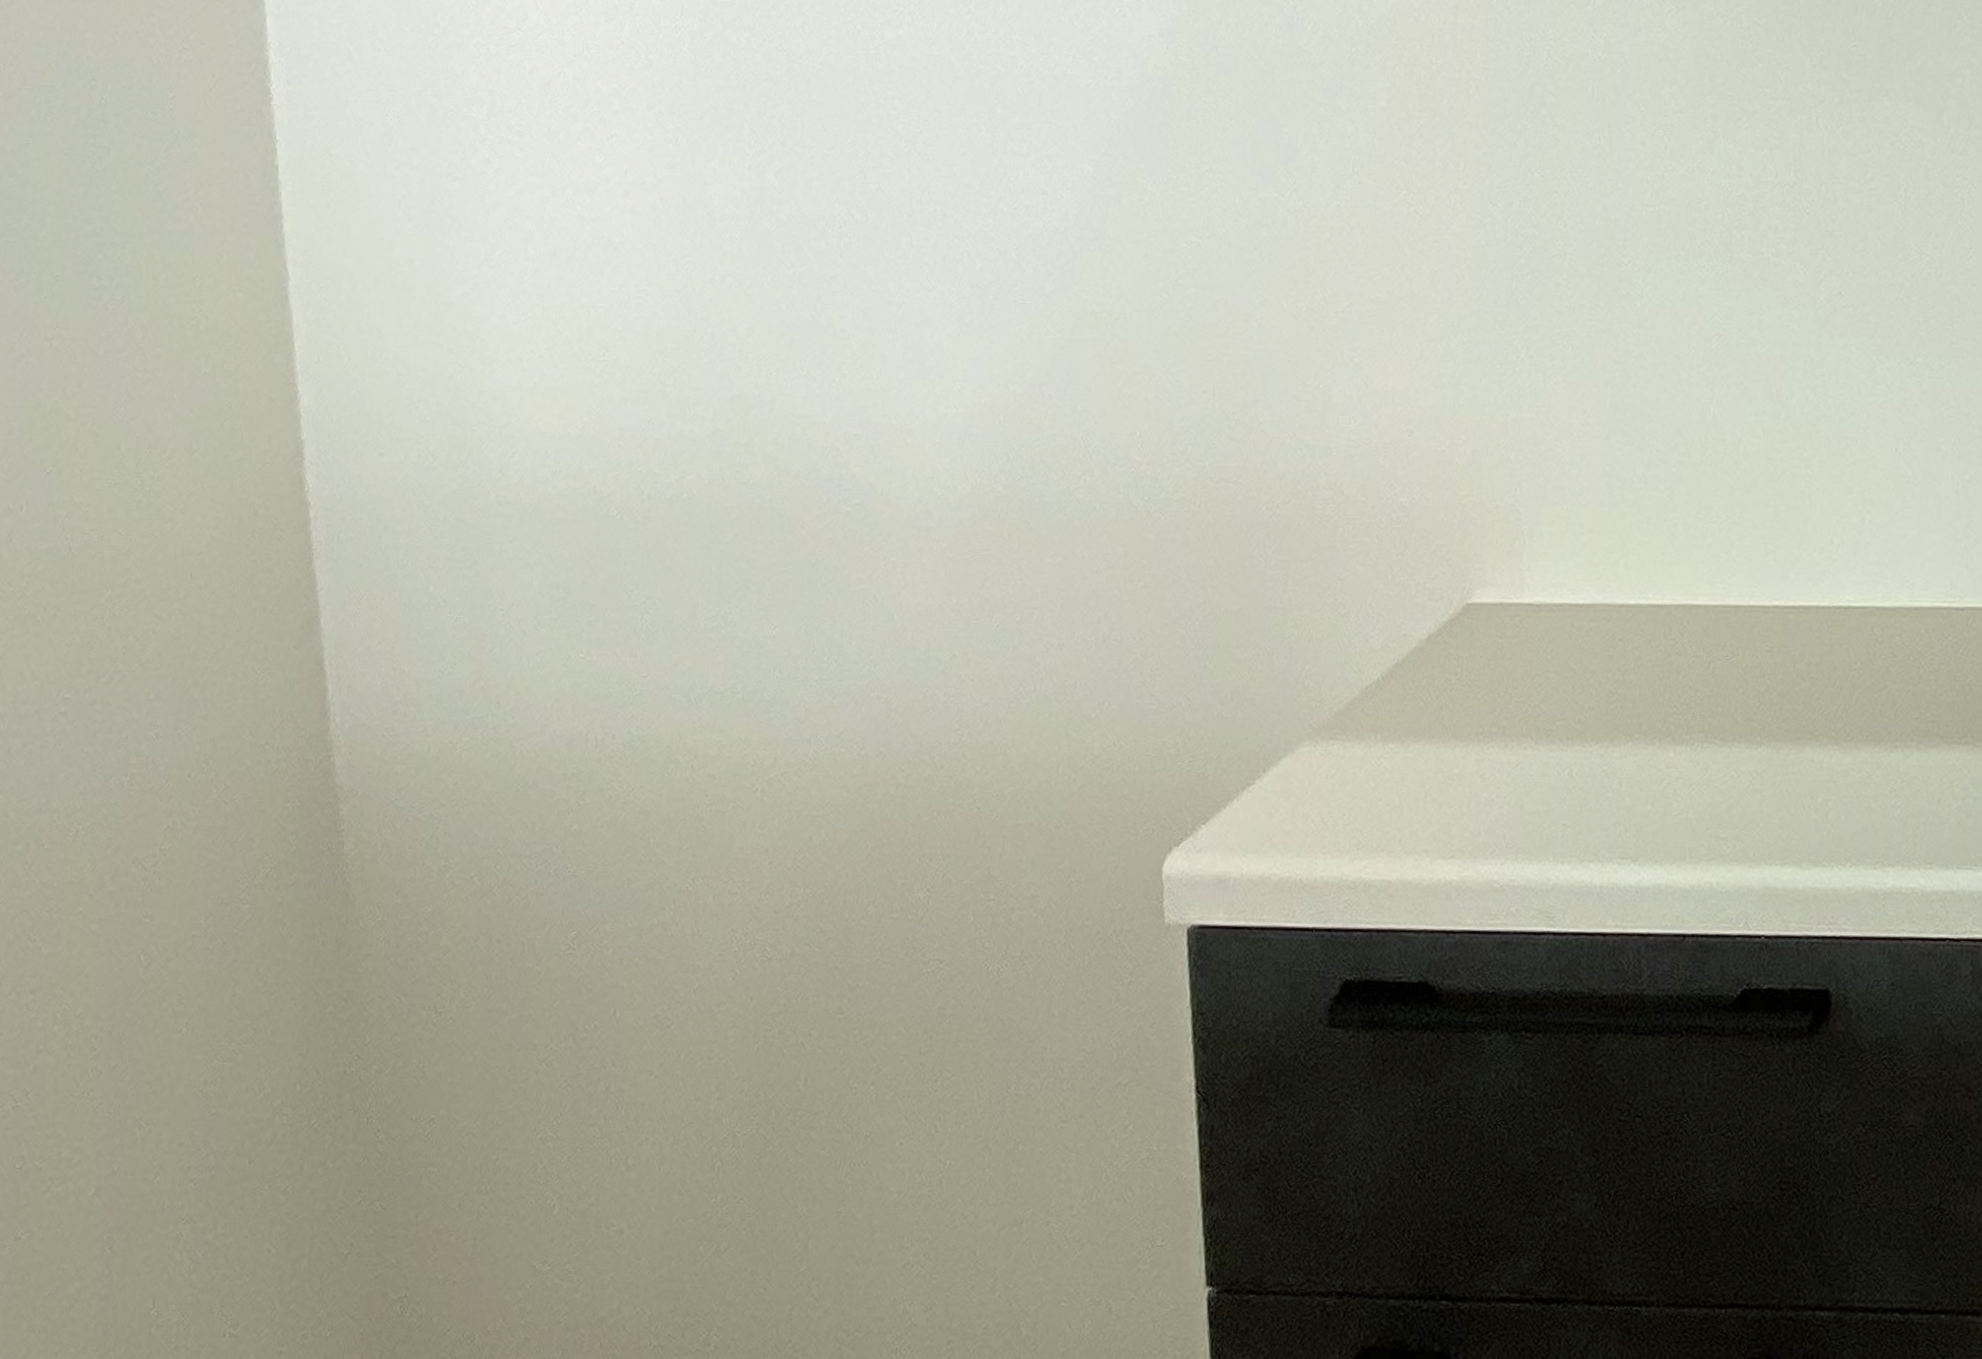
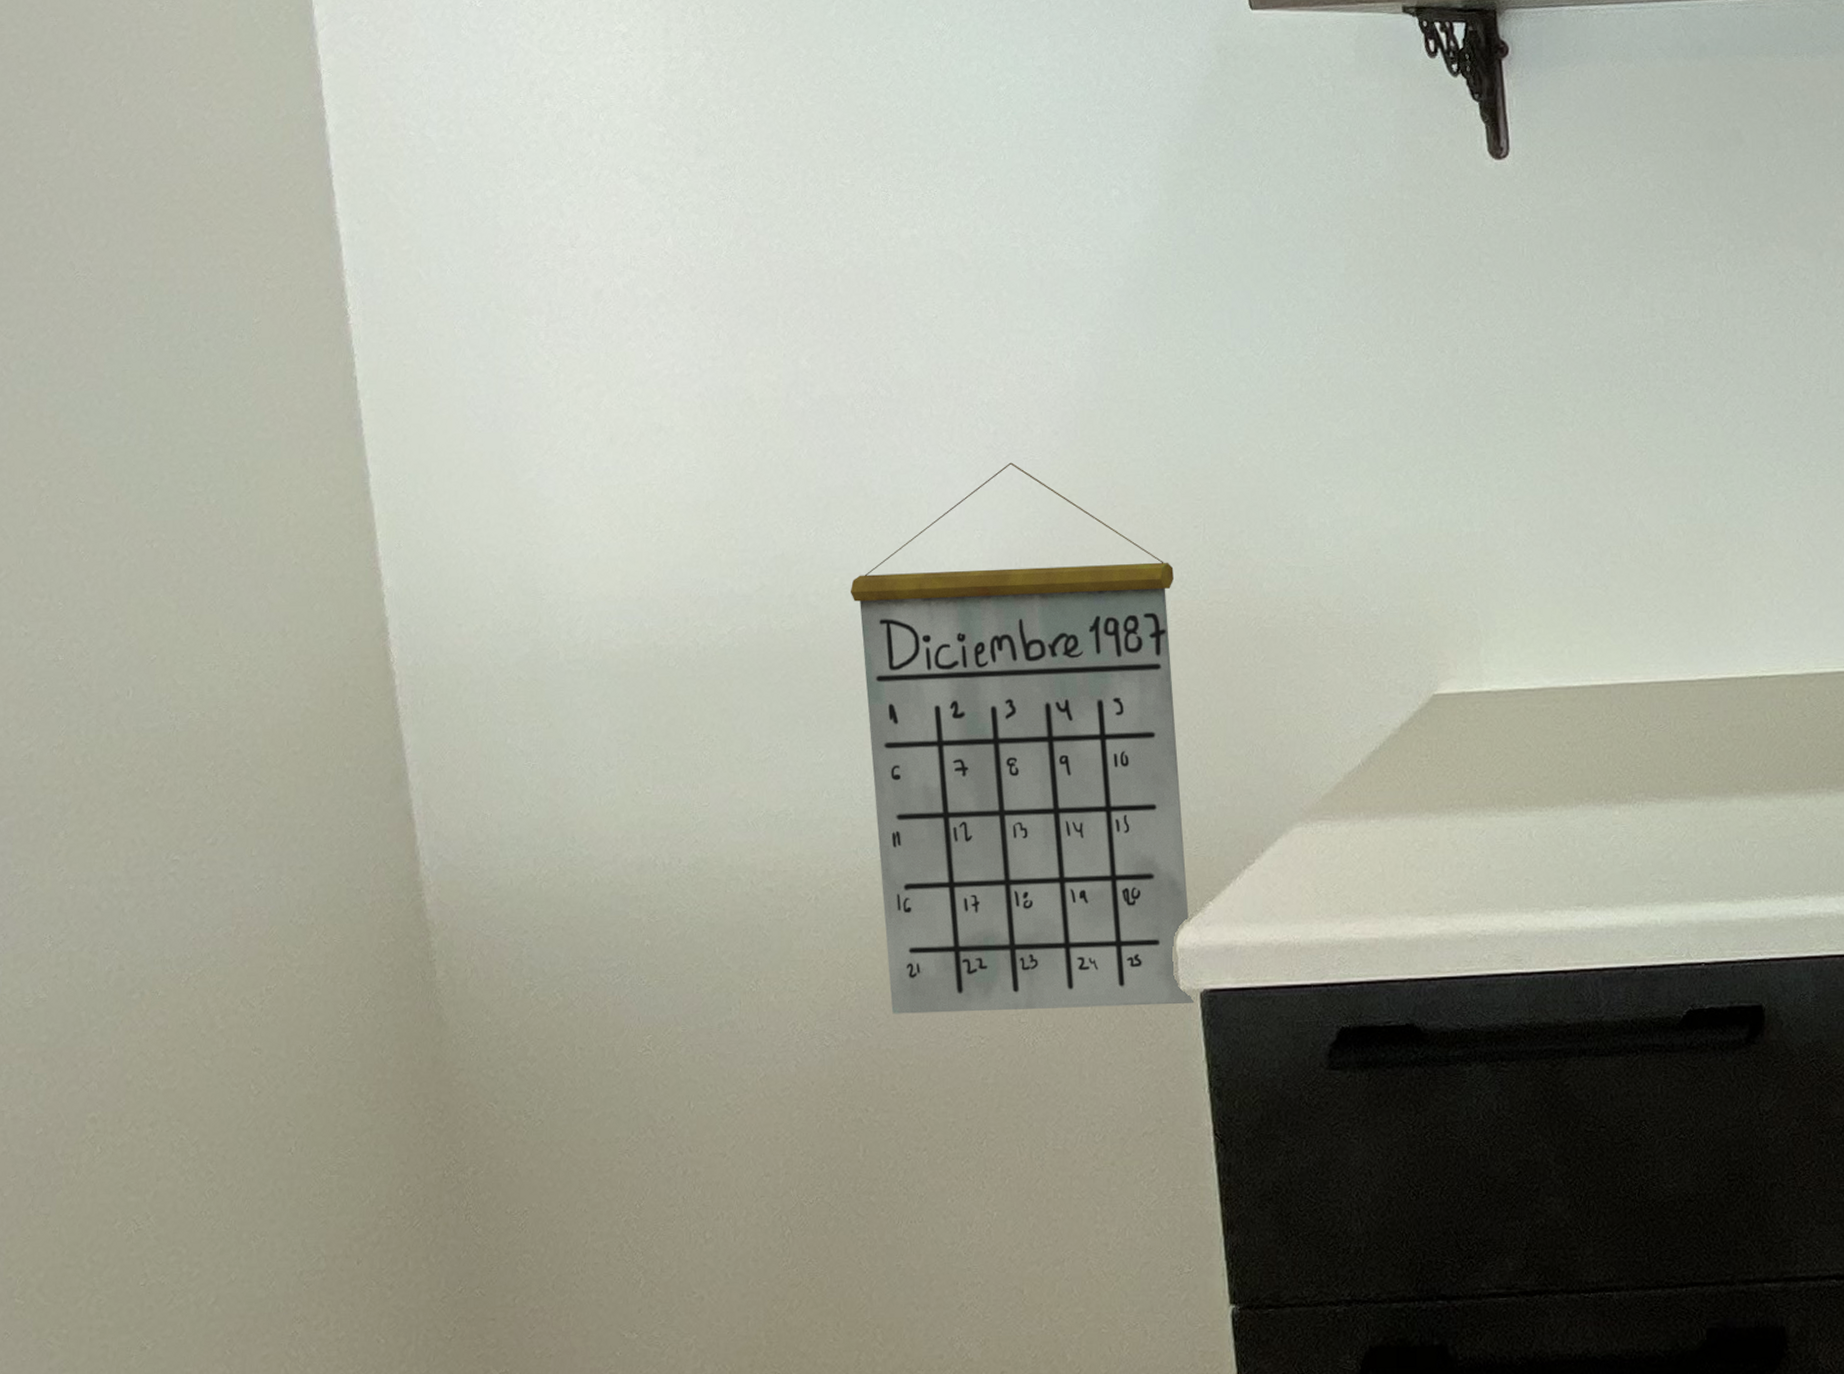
calendar: none [812,305,1181,941] -> present [850,462,1195,1014]

